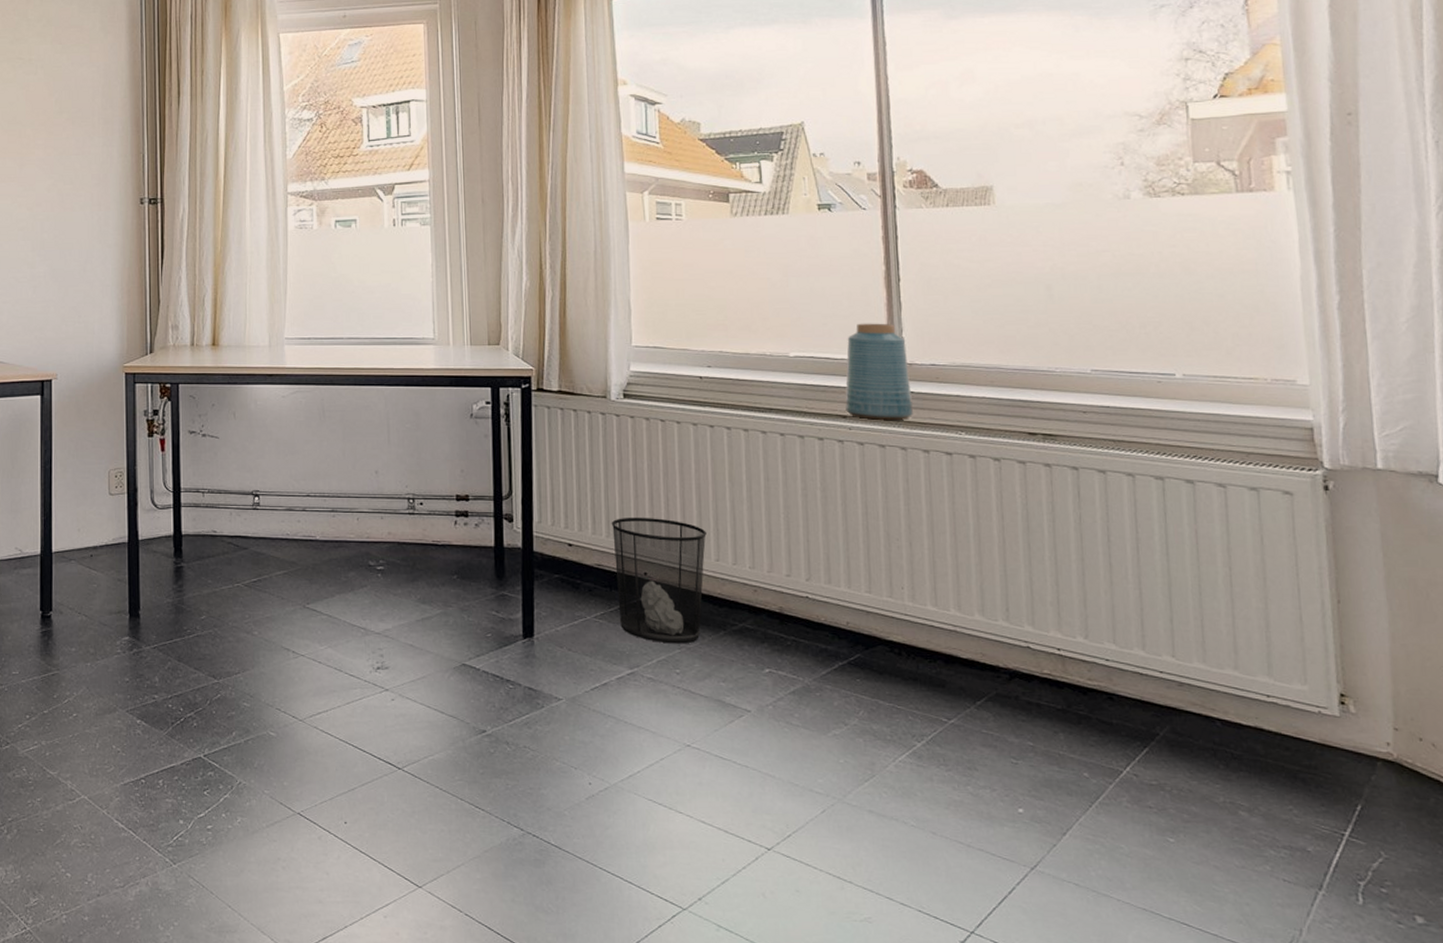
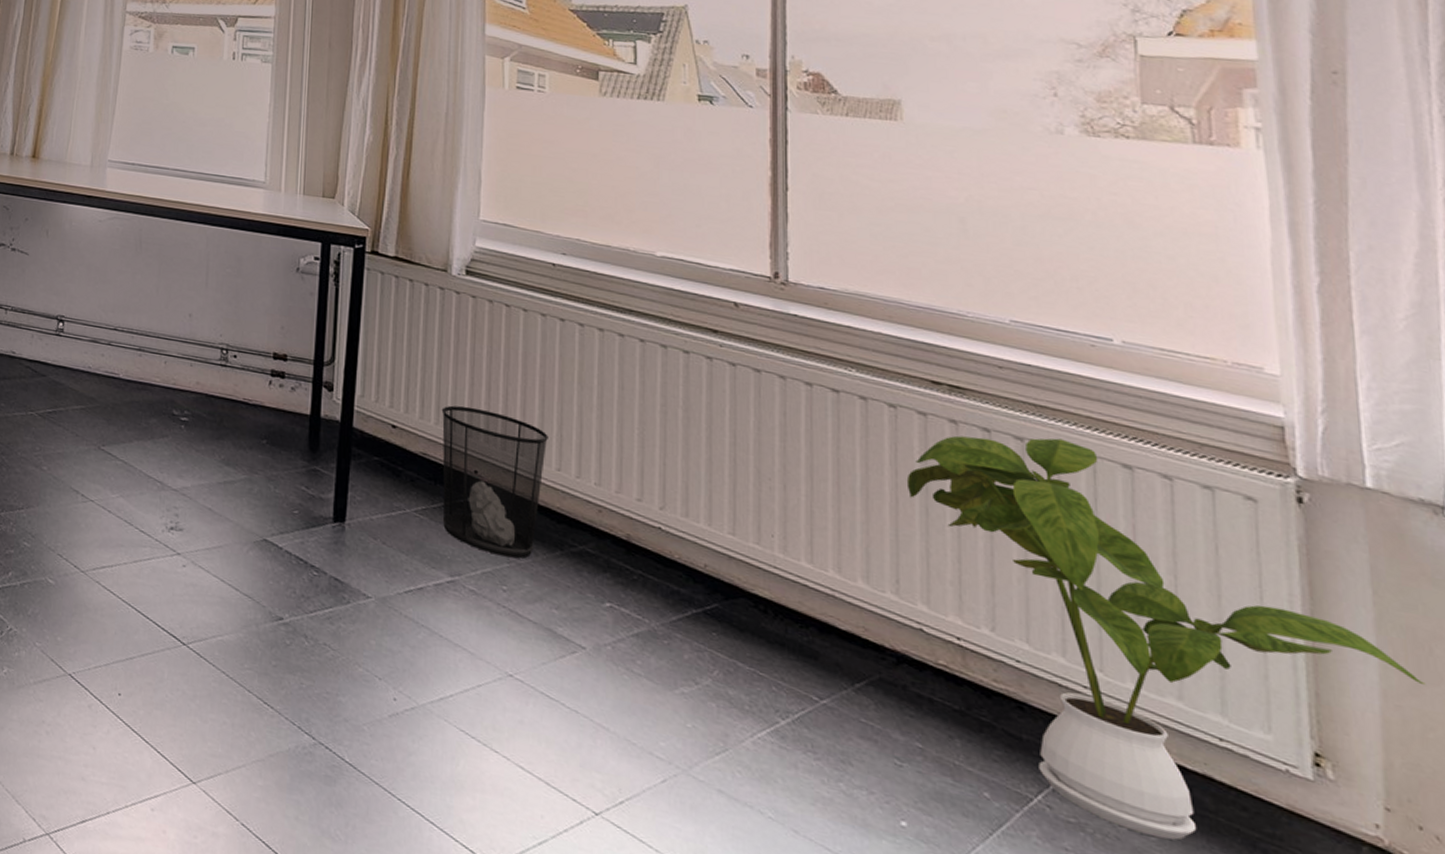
vase: present [845,323,914,420] -> none [717,230,797,345]
house plant: none [1011,466,1424,785] -> present [906,435,1426,840]

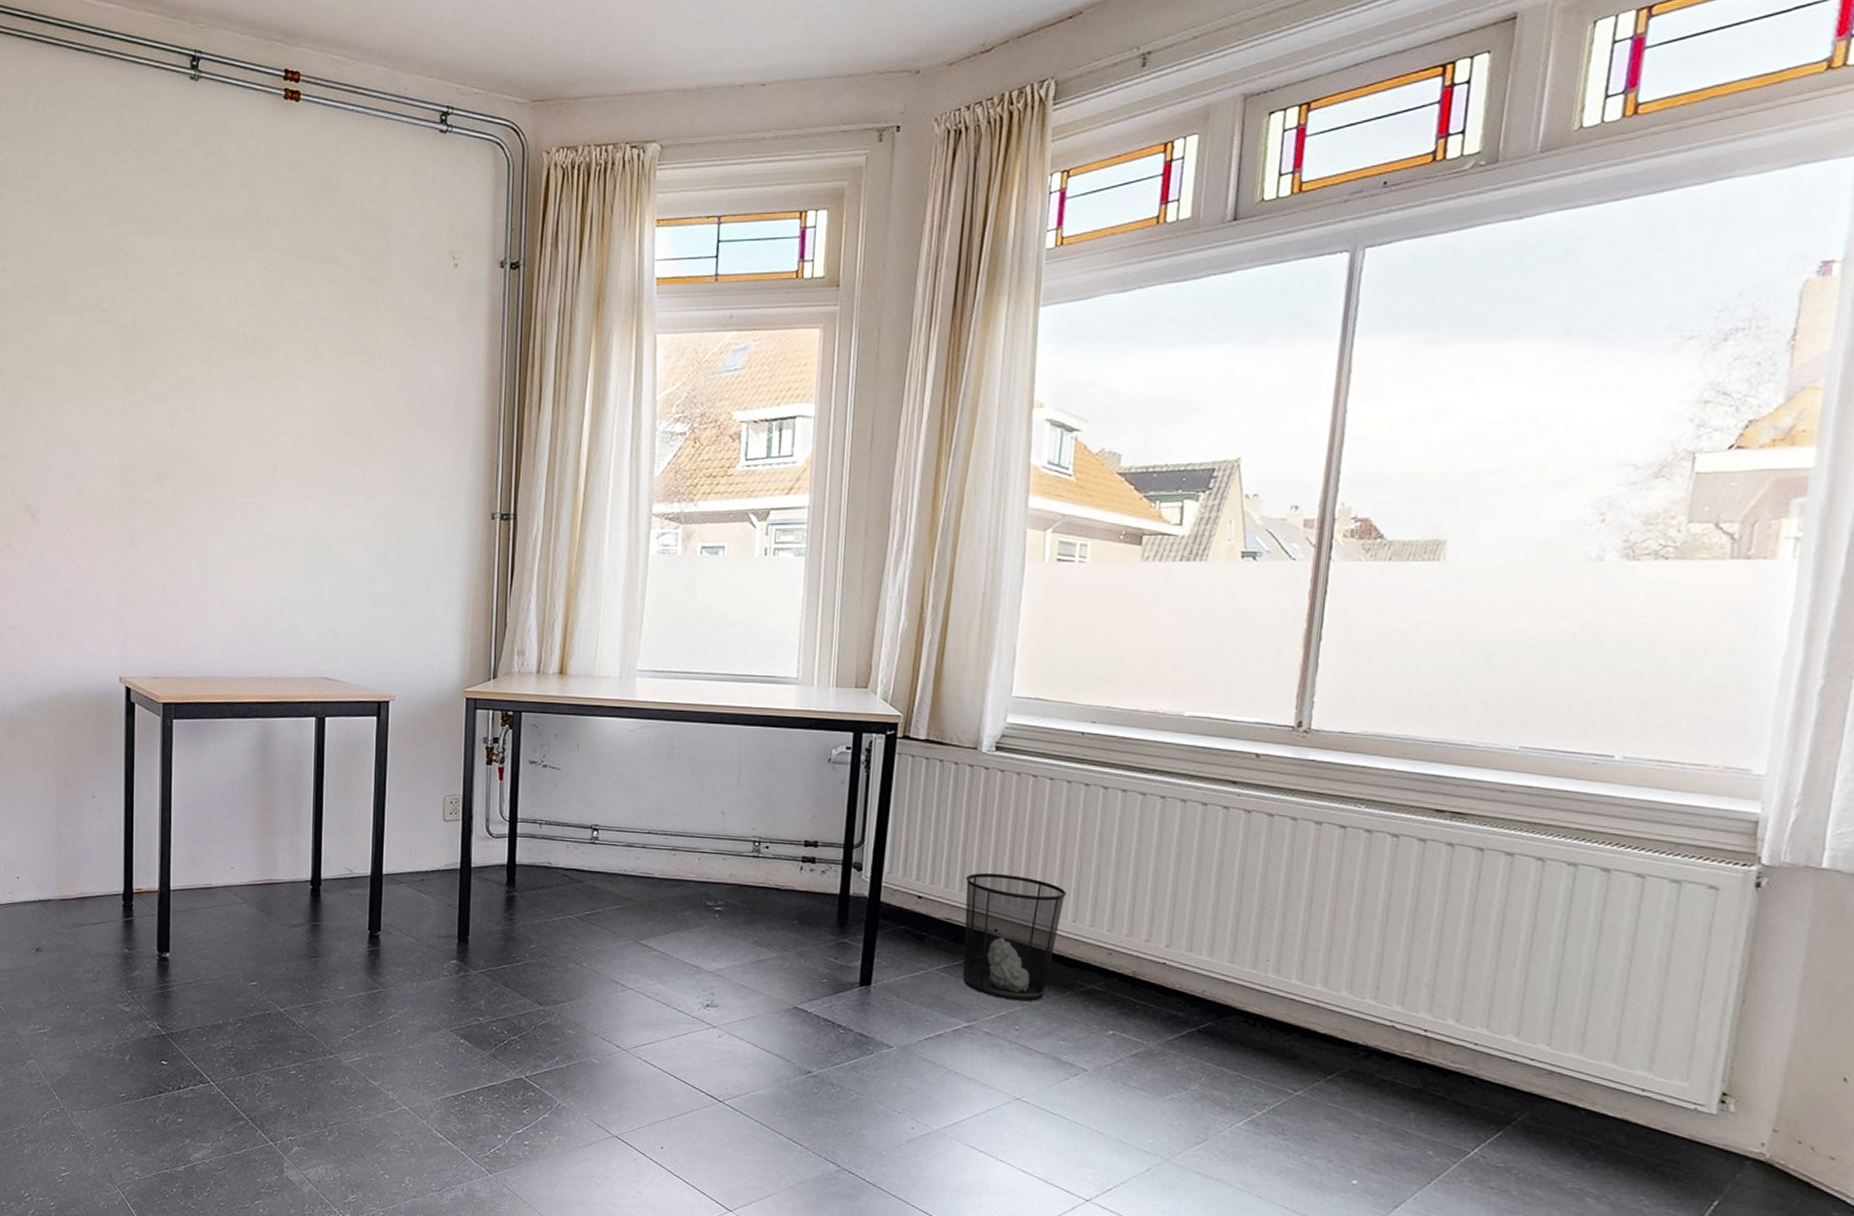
house plant: present [906,435,1426,840] -> none [1398,851,1833,1172]

